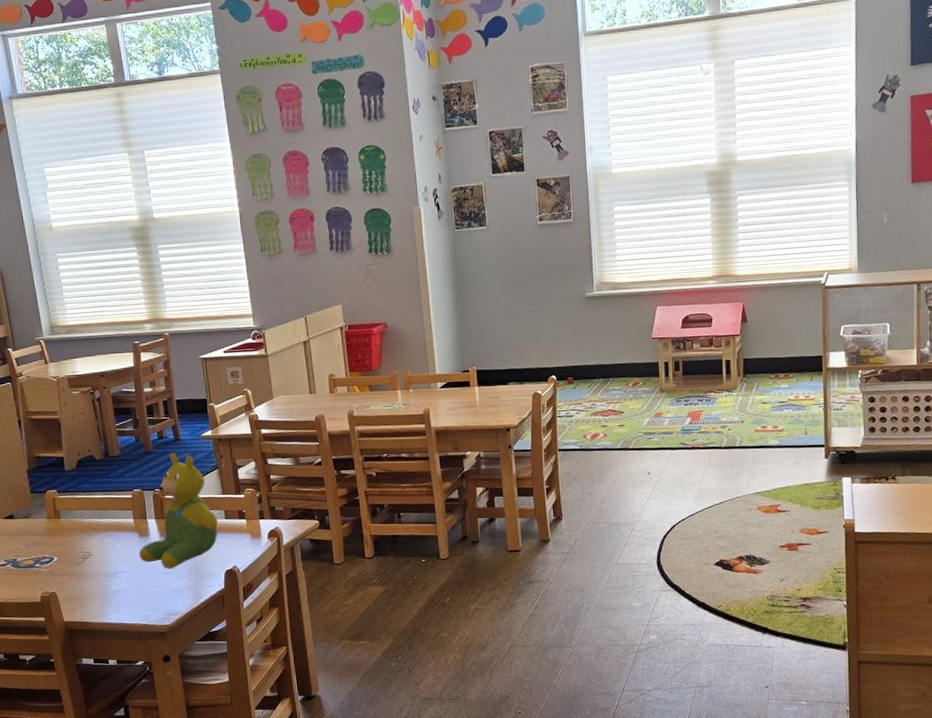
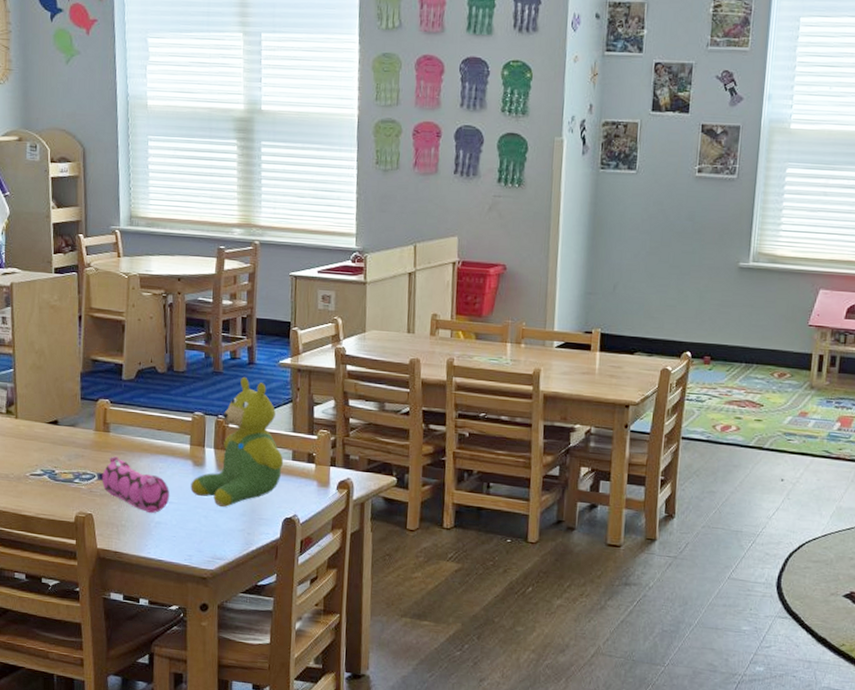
pencil case: none [54,538,123,584] -> present [97,456,170,514]

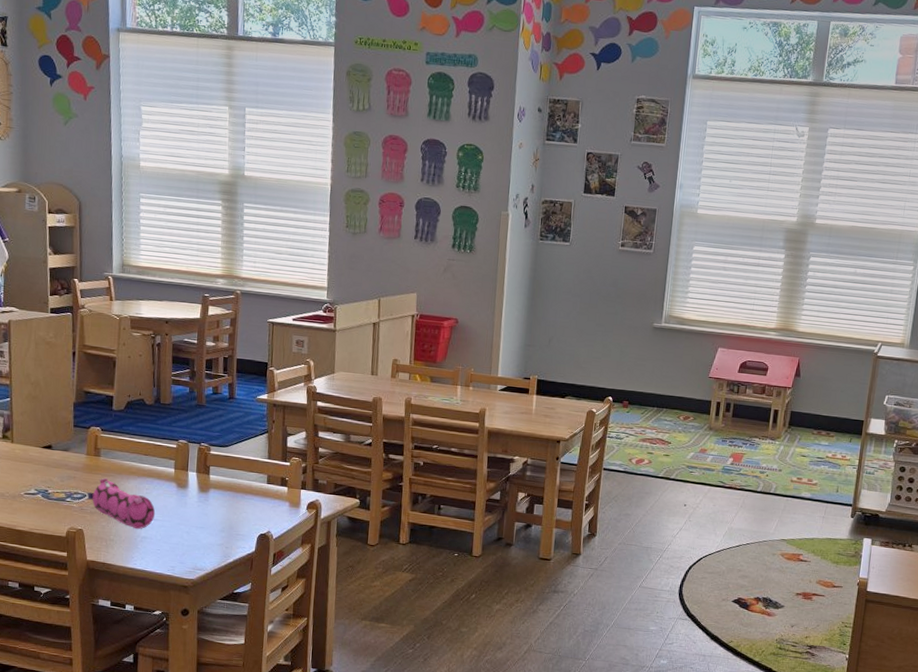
teddy bear: present [190,376,284,508] -> none [174,409,260,525]

